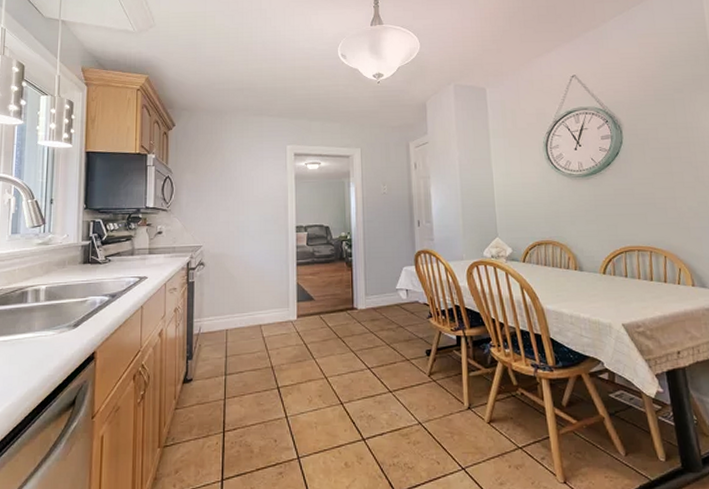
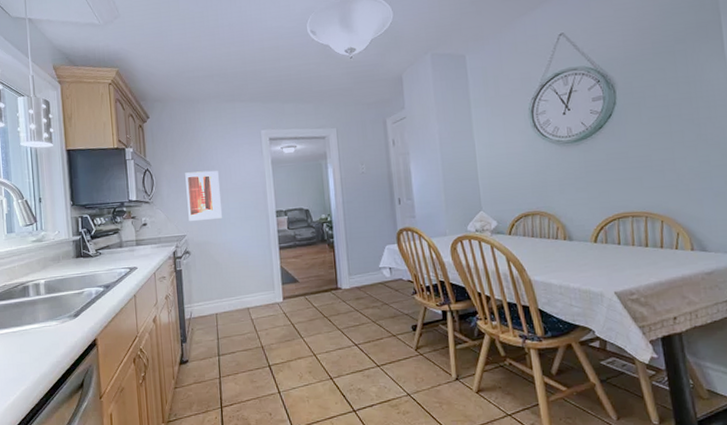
wall art: none [206,181,241,232] -> present [185,170,222,221]

